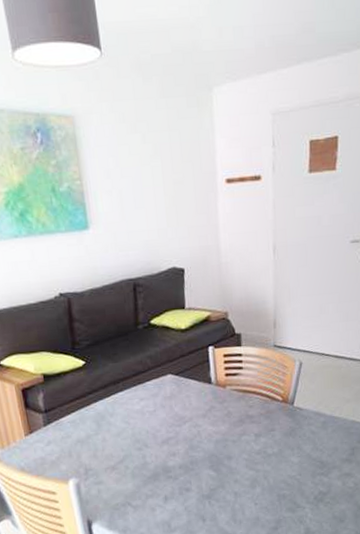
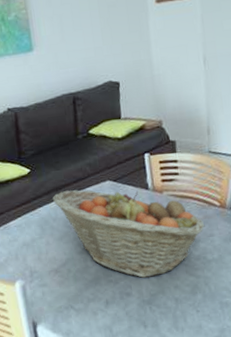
fruit basket: none [110,384,267,473] -> present [53,190,205,278]

